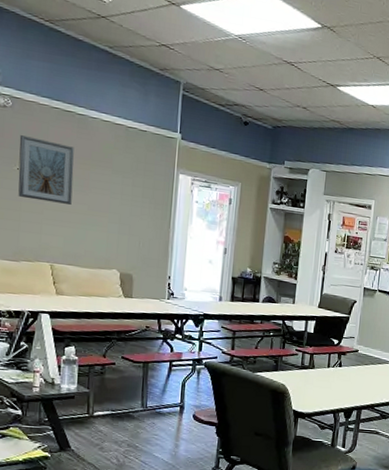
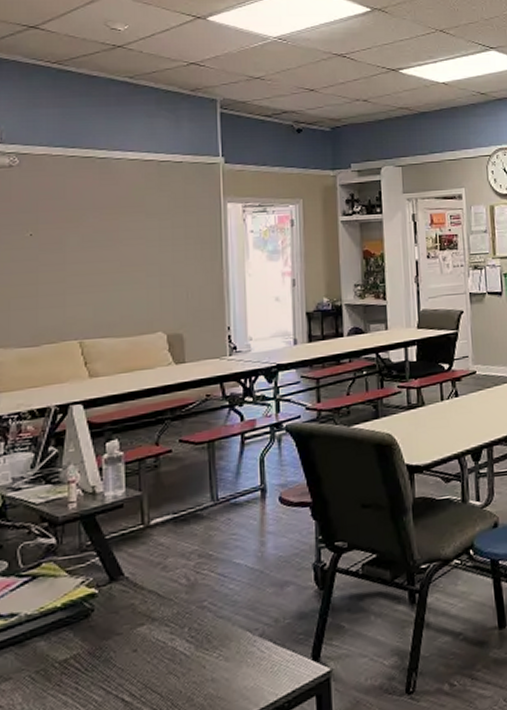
picture frame: present [18,135,74,205] -> none [30,194,100,268]

